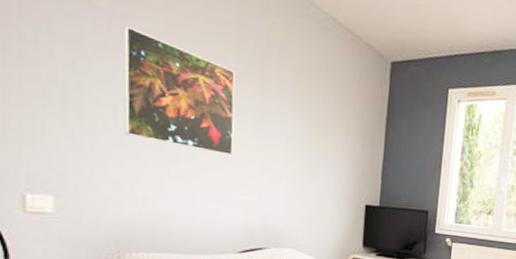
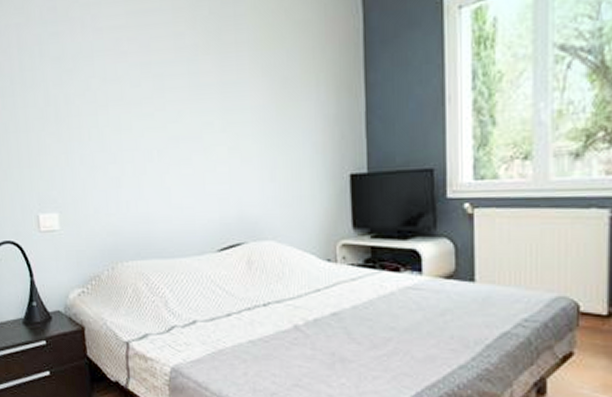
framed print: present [123,25,235,156] -> none [93,28,202,143]

